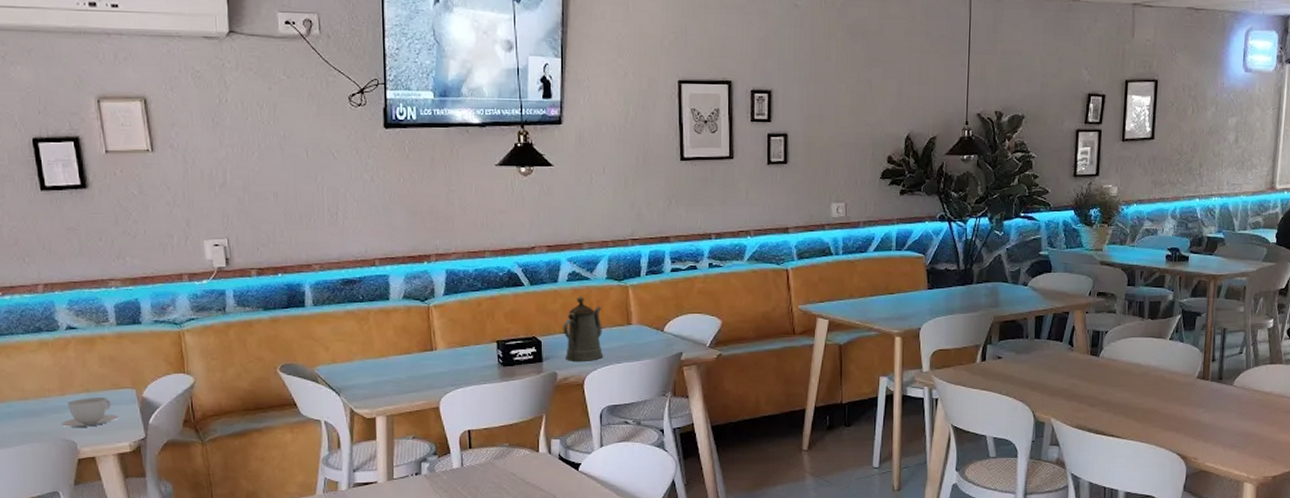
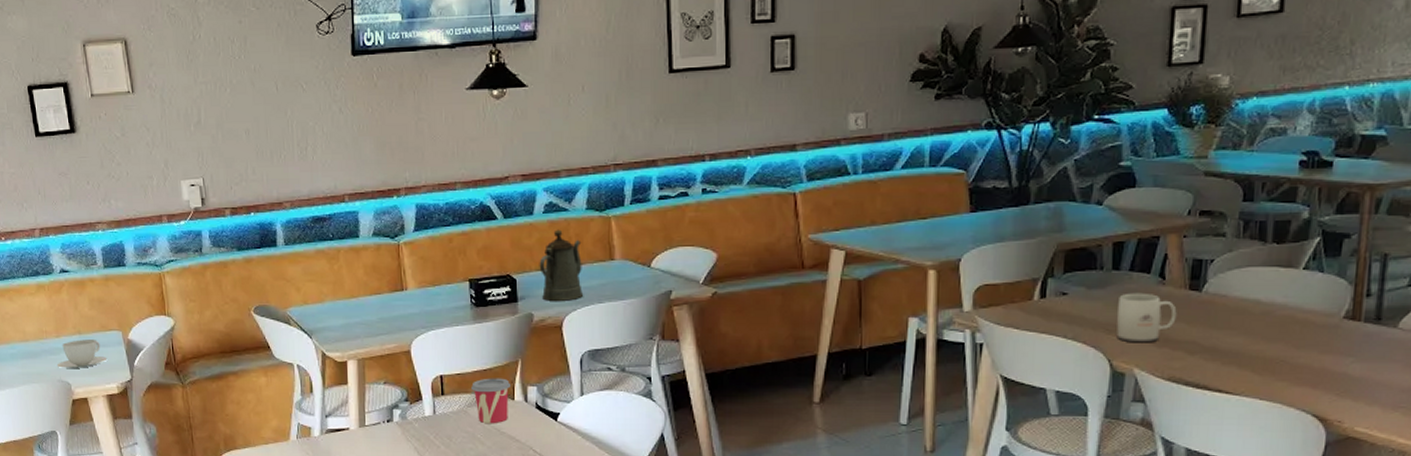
cup: none [498,432,536,475] -> present [471,378,512,424]
mug: none [1038,357,1082,398] -> present [1116,292,1177,343]

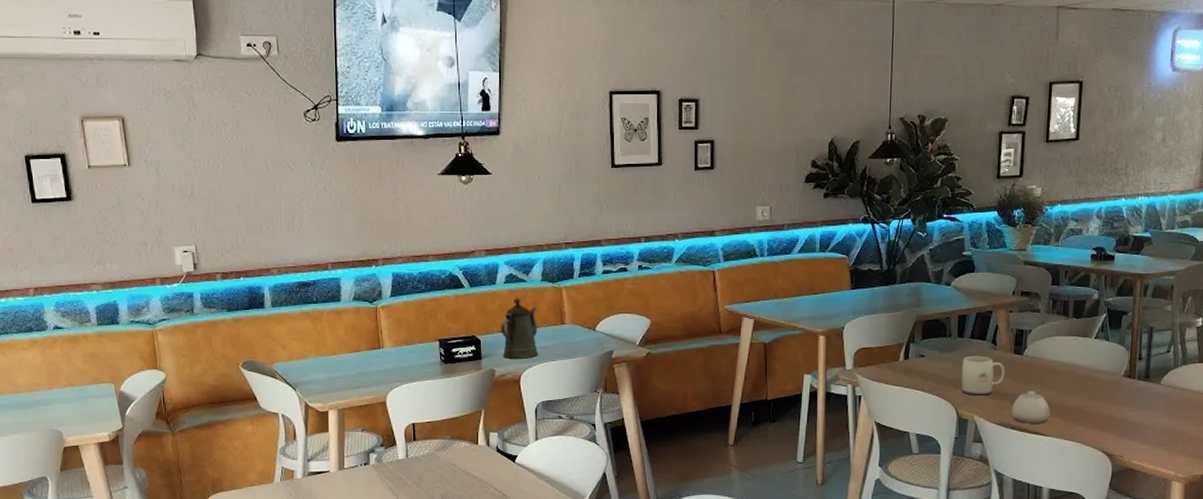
teacup: present [57,340,108,368] -> none [49,391,100,418]
cup: present [471,378,512,424] -> none [440,425,476,466]
sugar bowl: none [1183,337,1240,379] -> present [1010,391,1051,423]

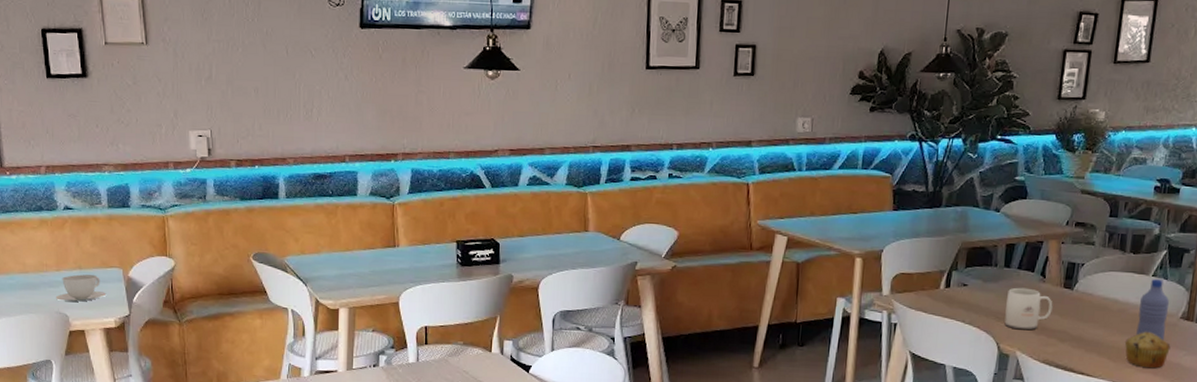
teacup: none [49,391,100,418] -> present [56,274,107,302]
coffee pot: present [500,297,538,359] -> none [521,201,560,266]
sugar bowl: present [1010,391,1051,423] -> none [1055,328,1100,364]
muffin: none [1074,391,1116,425] -> present [1125,332,1171,368]
water bottle: none [1084,341,1113,398] -> present [1136,279,1170,341]

